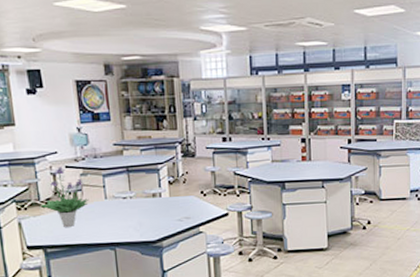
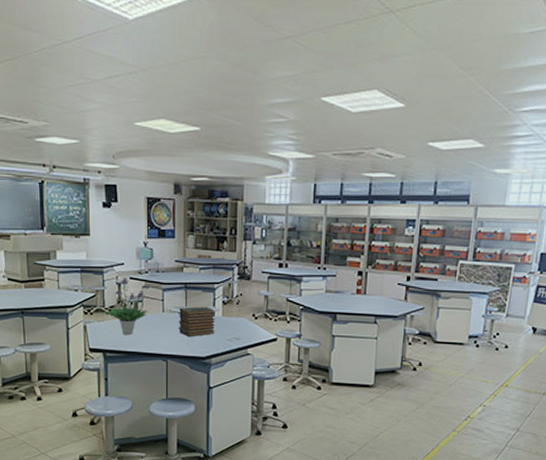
book stack: none [123,188,163,222] -> present [179,306,215,337]

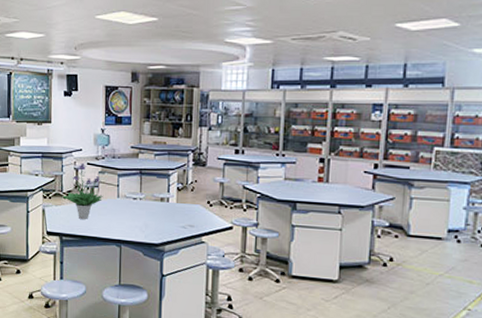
book stack: present [179,306,215,337] -> none [133,192,169,223]

